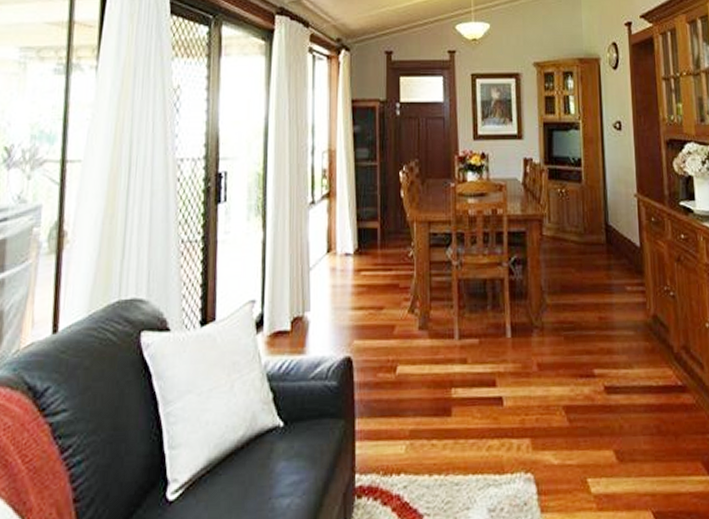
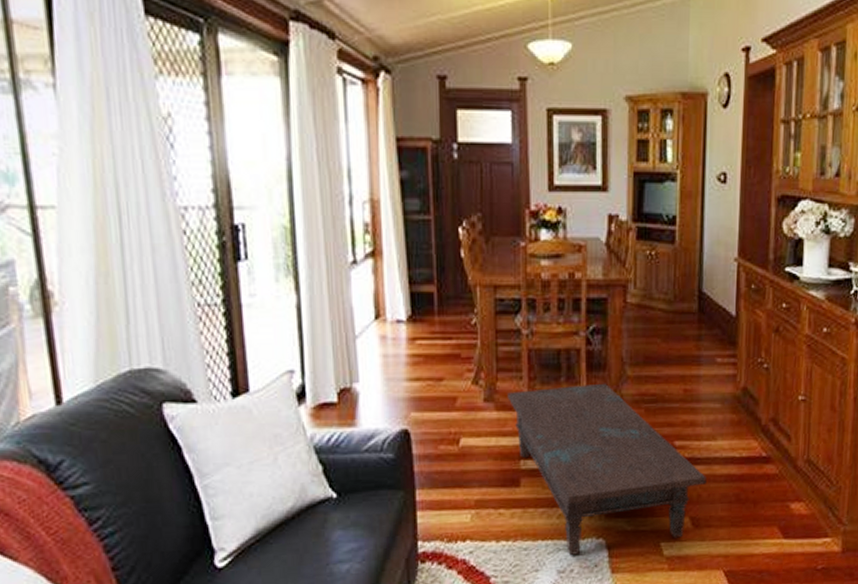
coffee table: none [440,311,627,493] -> present [507,383,707,556]

